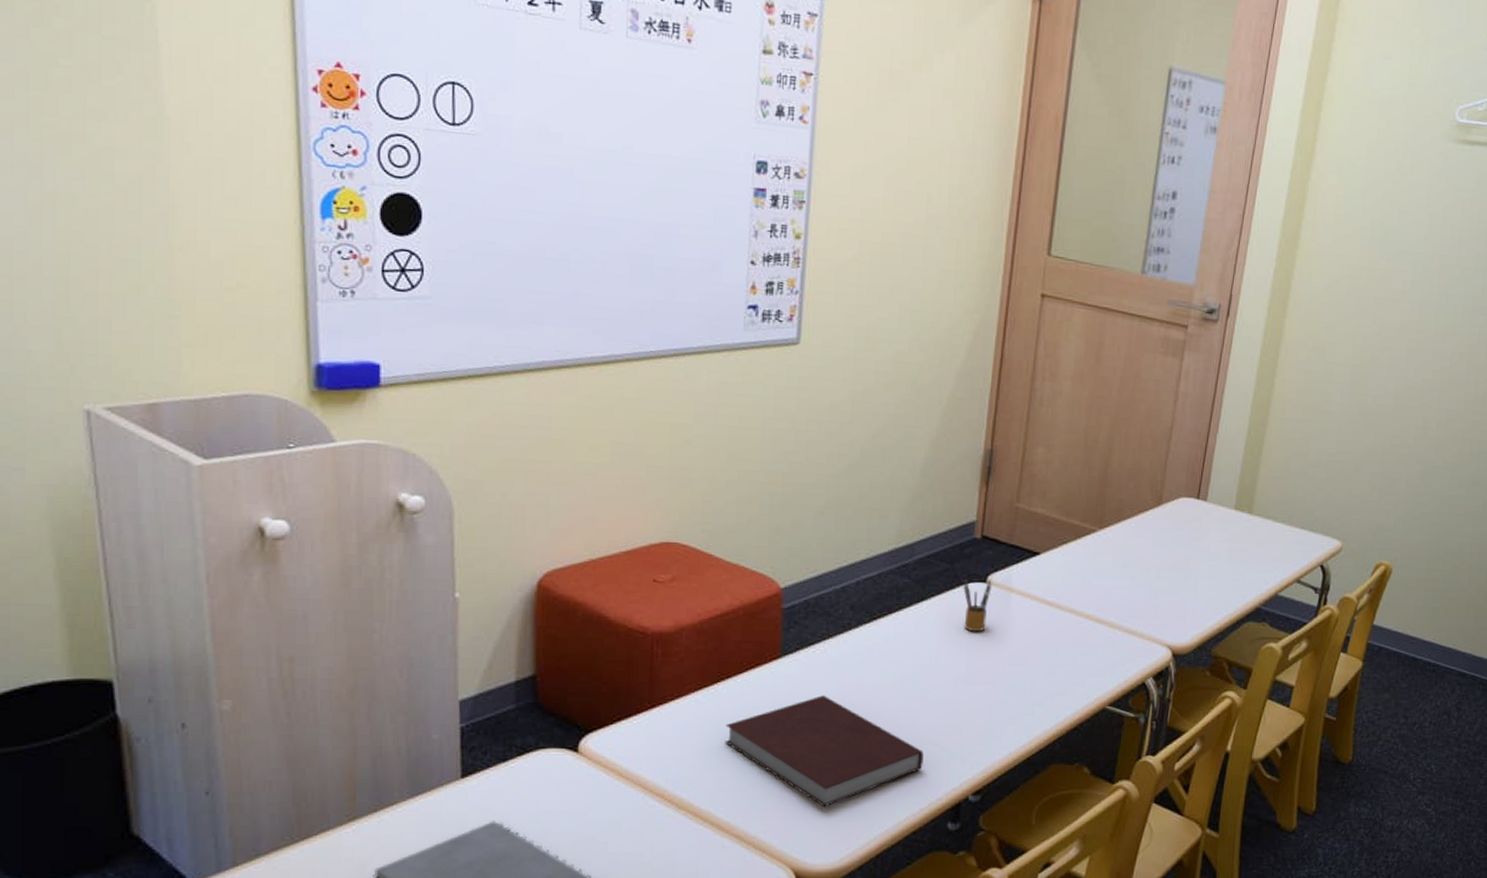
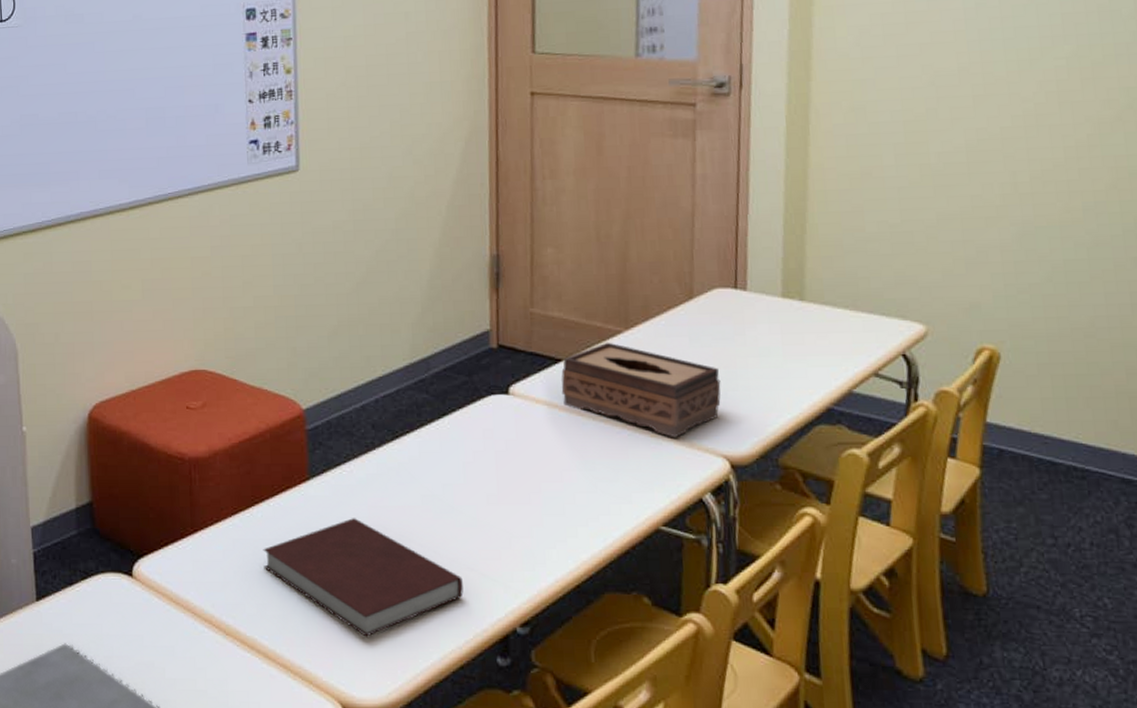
pencil box: present [963,578,992,632] -> none [484,390,515,447]
tissue box: none [1035,539,1174,629] -> present [561,342,721,438]

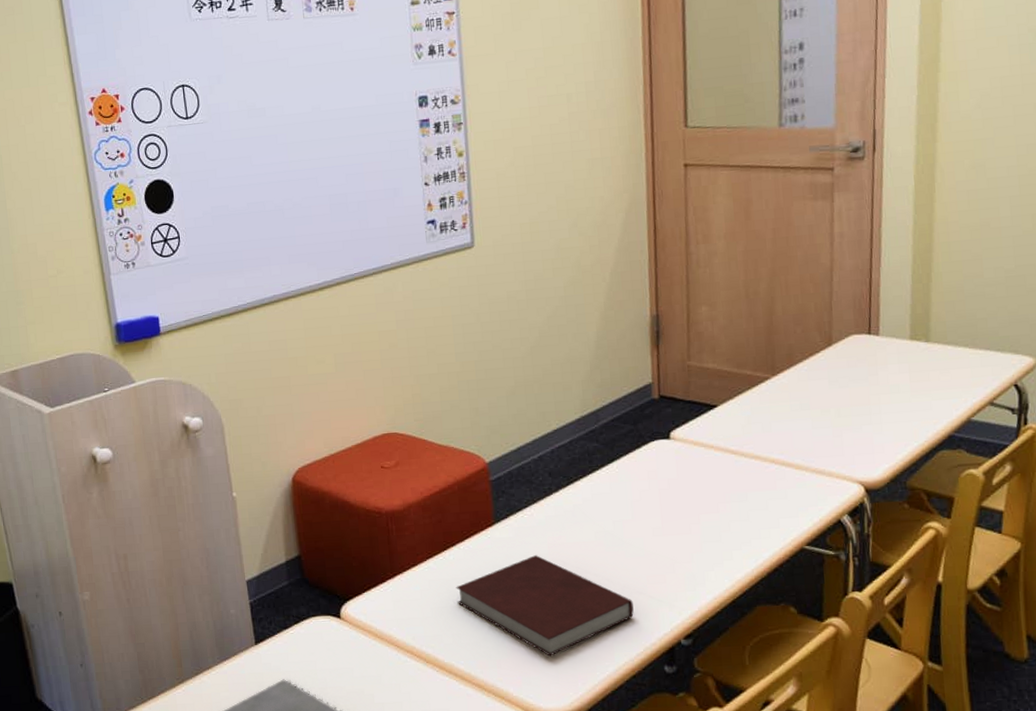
tissue box: present [561,342,721,438] -> none [716,387,857,469]

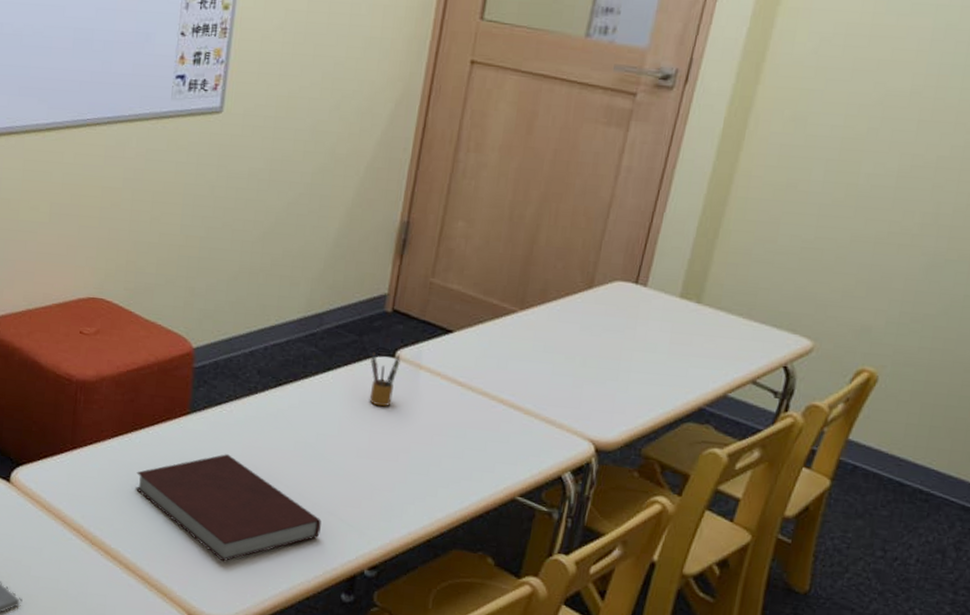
pencil box: none [648,435,676,486] -> present [369,351,400,407]

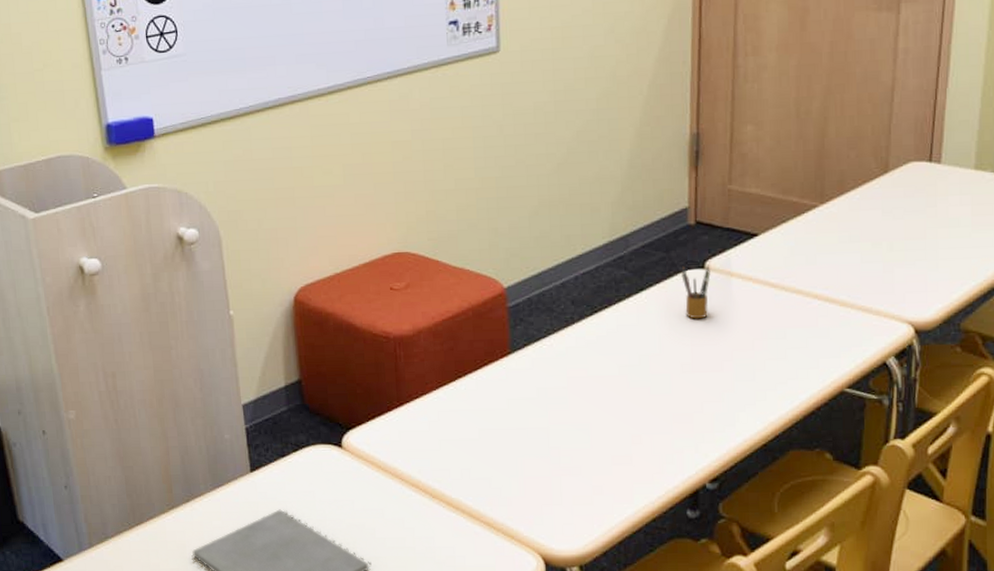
notebook: present [135,454,322,562] -> none [466,388,657,496]

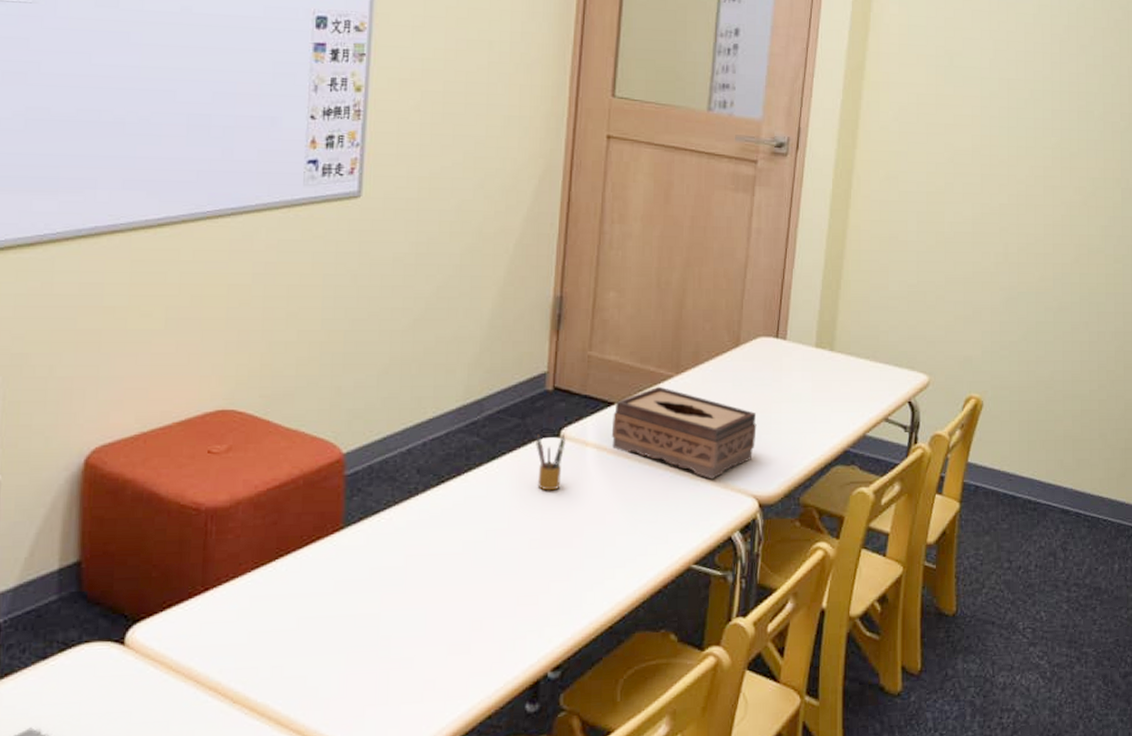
tissue box: none [756,216,910,307] -> present [611,386,757,480]

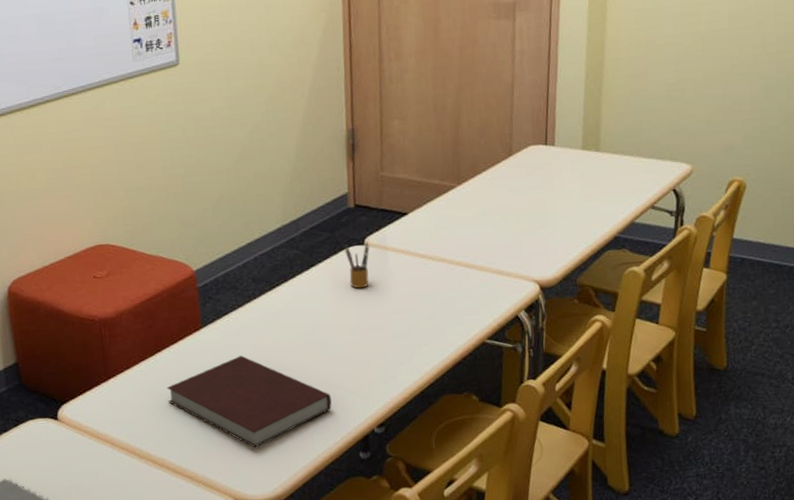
notebook: none [283,568,498,694] -> present [167,355,332,448]
tissue box: present [611,386,757,480] -> none [407,196,534,270]

